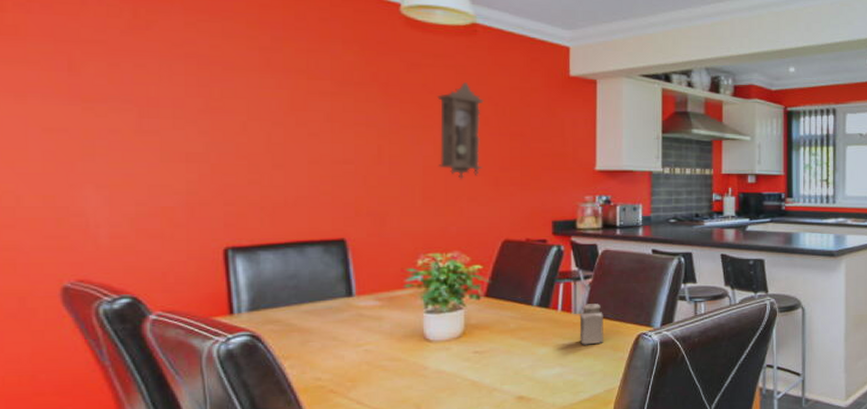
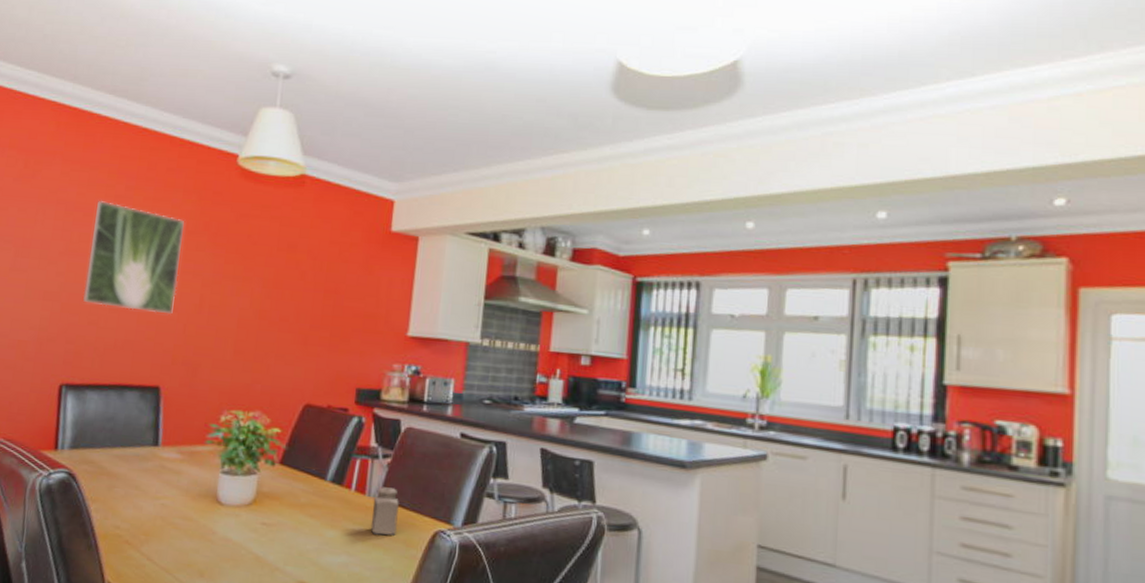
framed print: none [237,52,350,167] -> present [83,200,184,315]
pendulum clock: present [437,81,484,180] -> none [252,234,303,336]

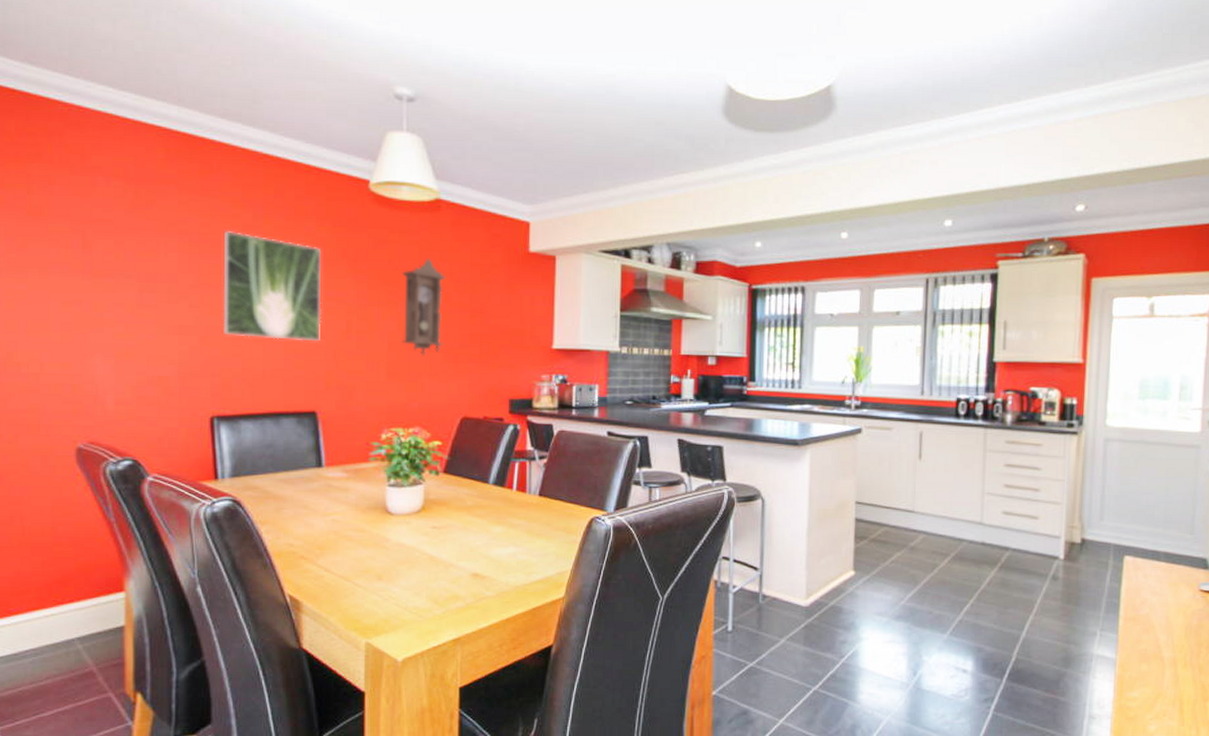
pendulum clock: none [252,234,303,336] -> present [401,258,446,356]
salt shaker: present [370,487,399,536] -> none [533,484,557,526]

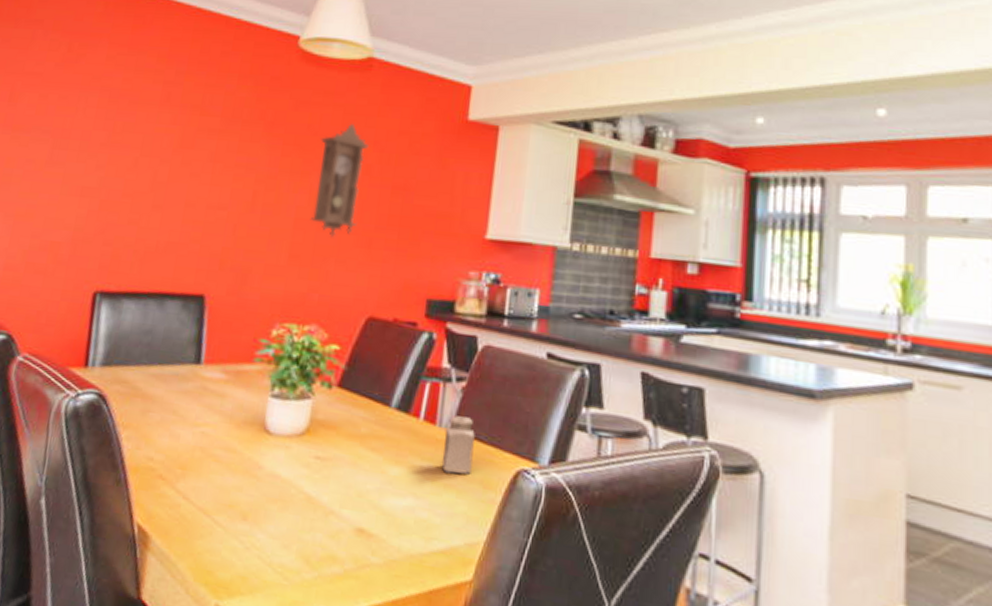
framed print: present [223,230,322,342] -> none [124,86,238,213]
salt shaker: none [533,484,557,526] -> present [441,415,475,475]

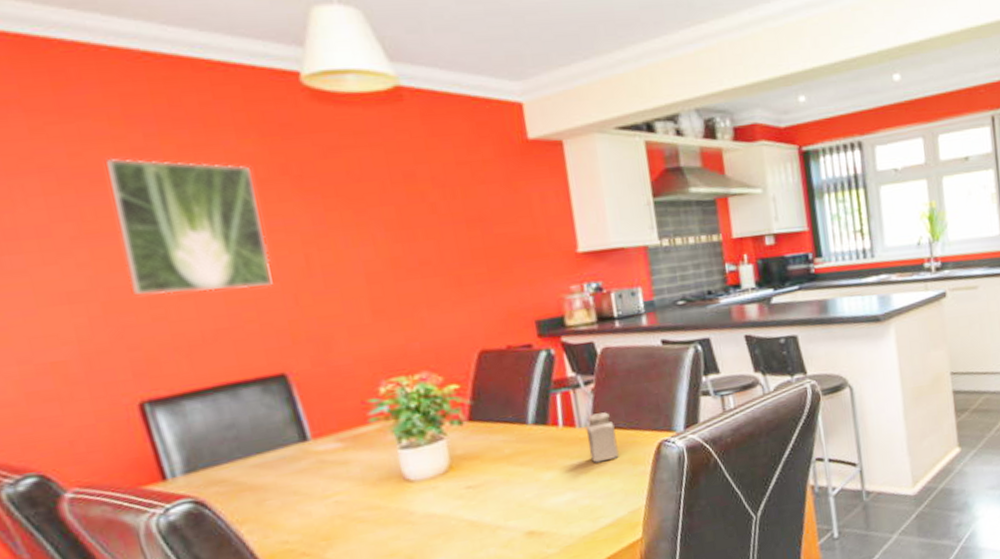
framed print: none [124,86,238,213] -> present [105,157,273,295]
pendulum clock: present [310,123,369,238] -> none [367,161,440,285]

